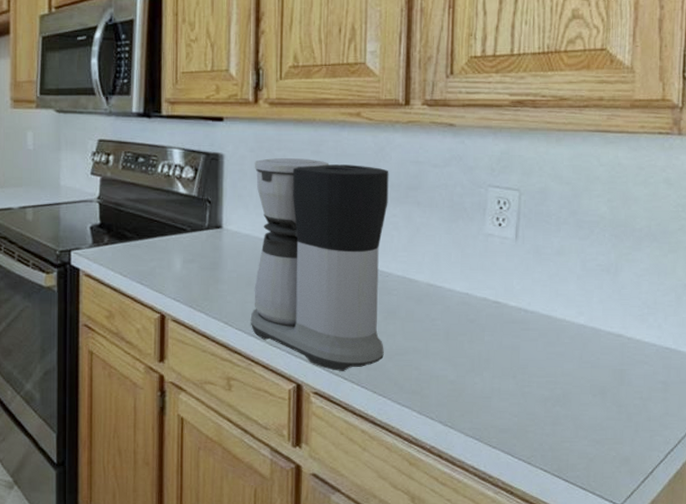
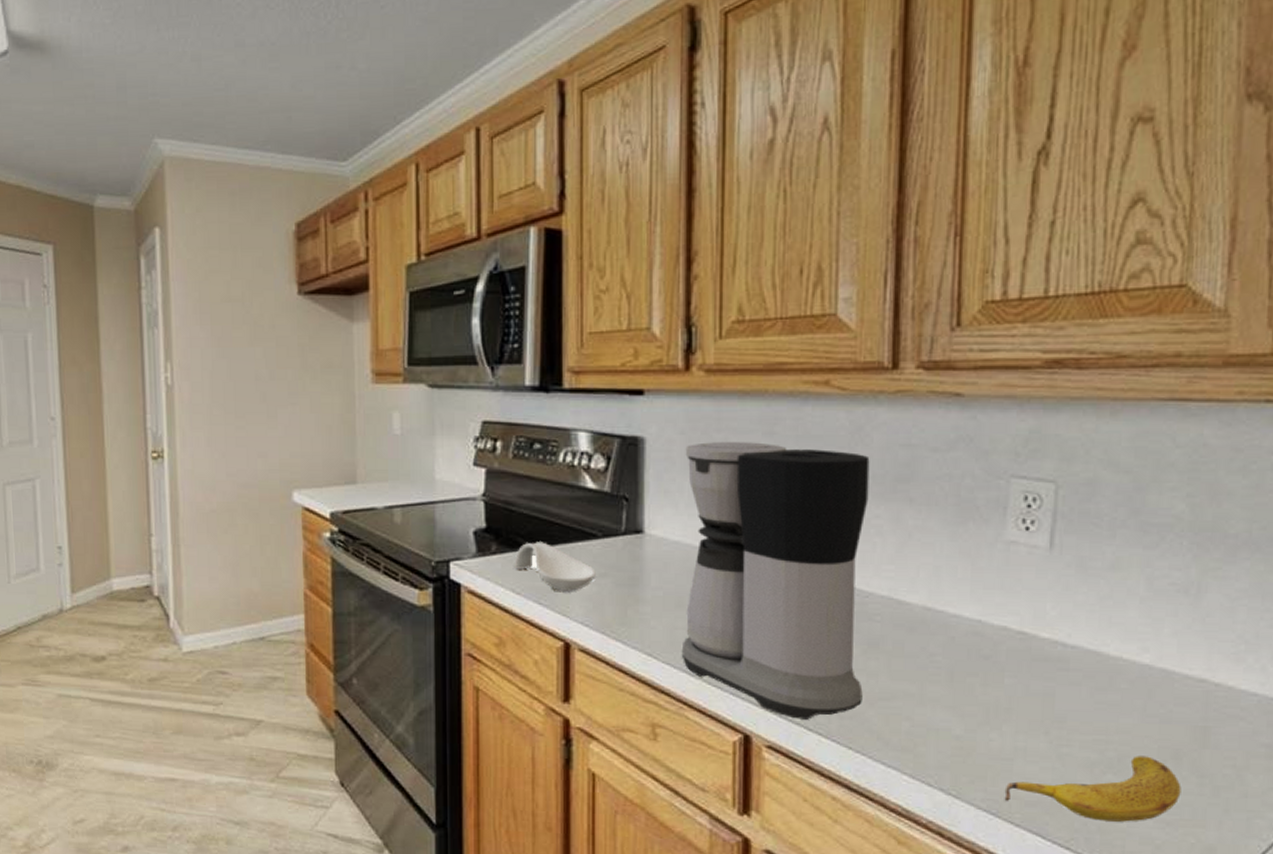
spoon rest: none [122,235,185,274] -> present [514,542,596,591]
fruit: none [485,392,606,442] -> present [1004,756,1182,822]

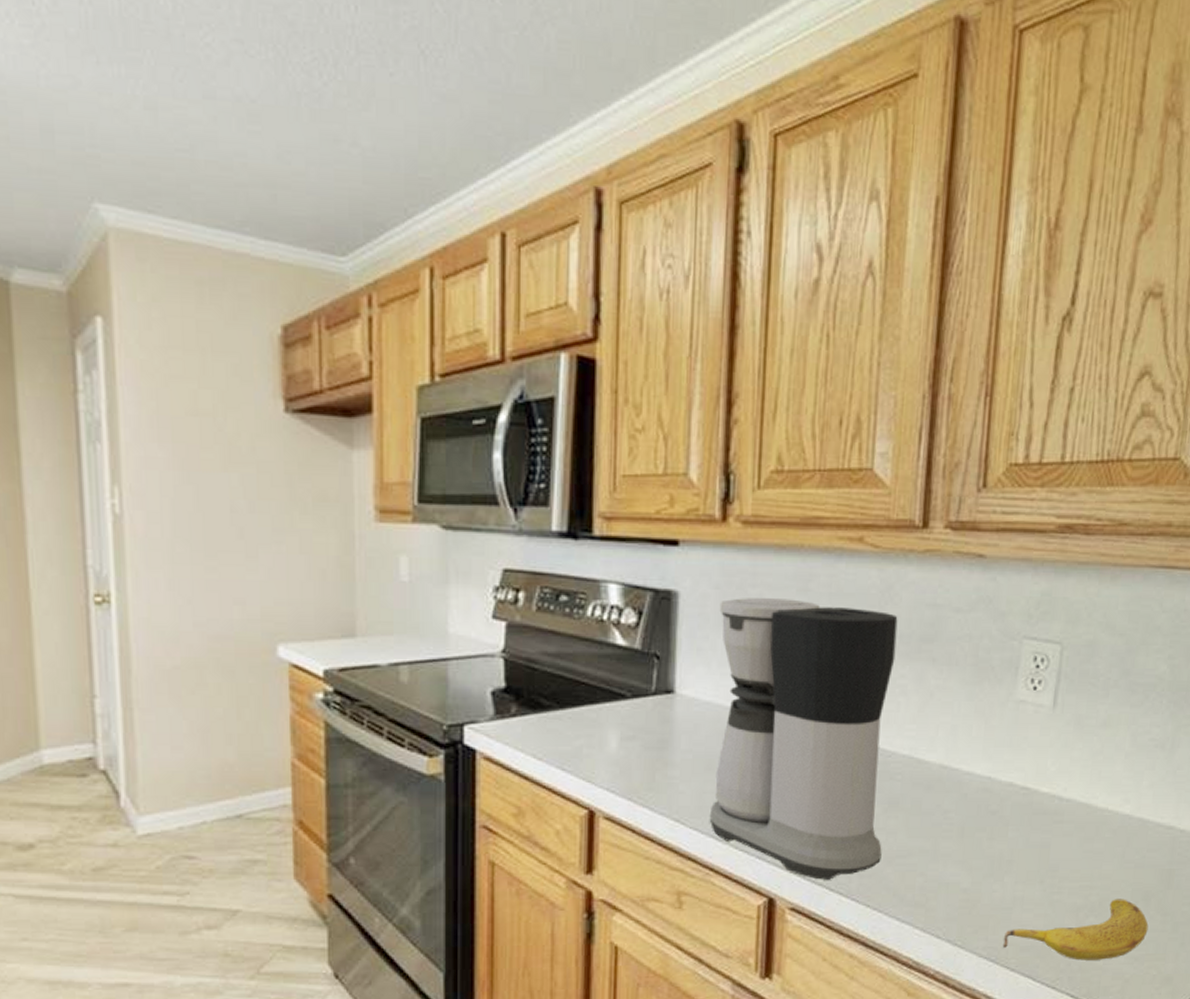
spoon rest: present [514,542,596,591] -> none [535,703,623,756]

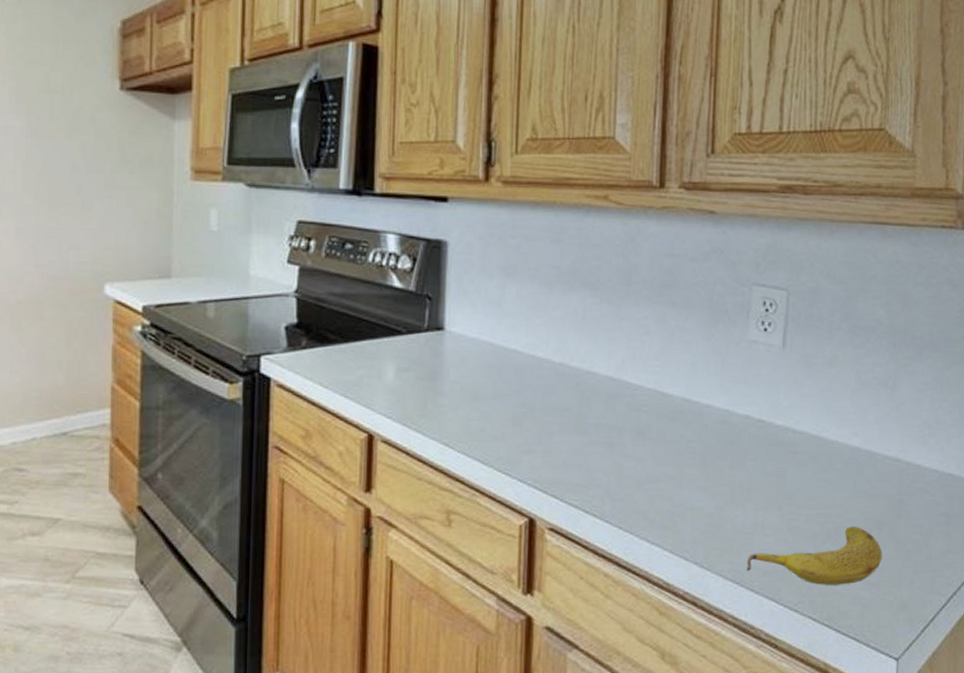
coffee maker: present [709,598,898,880] -> none [475,247,640,503]

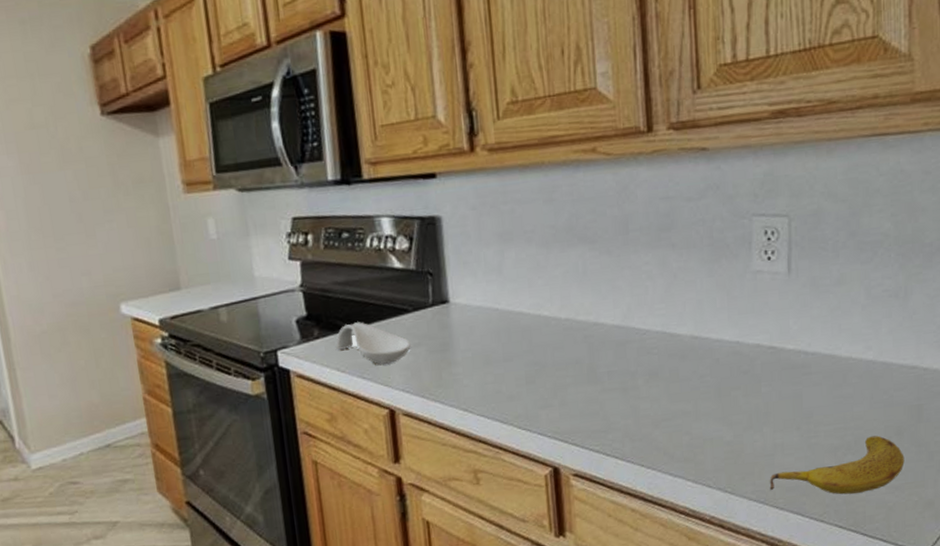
spoon rest: none [322,337,399,385] -> present [335,322,411,365]

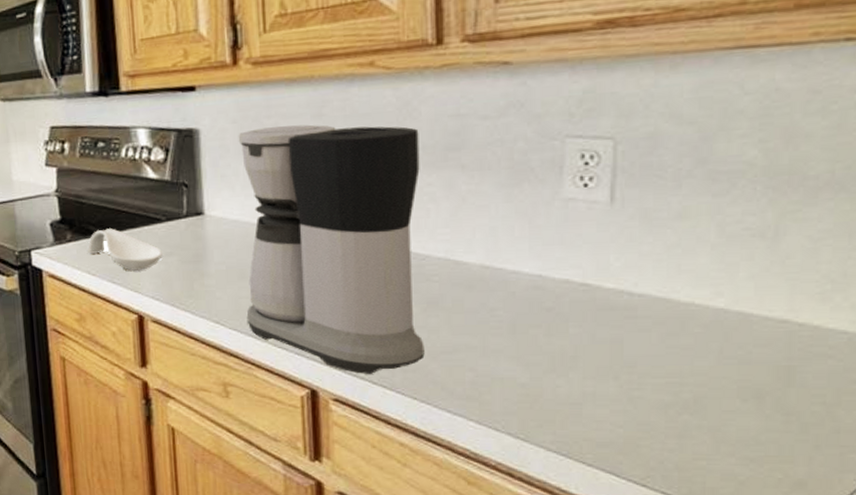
coffee maker: none [478,209,649,448] -> present [238,124,425,374]
fruit: present [769,435,905,495] -> none [574,396,765,460]

